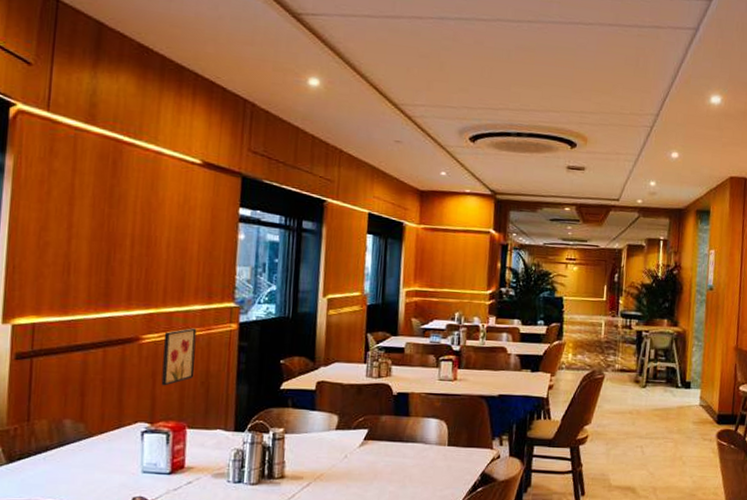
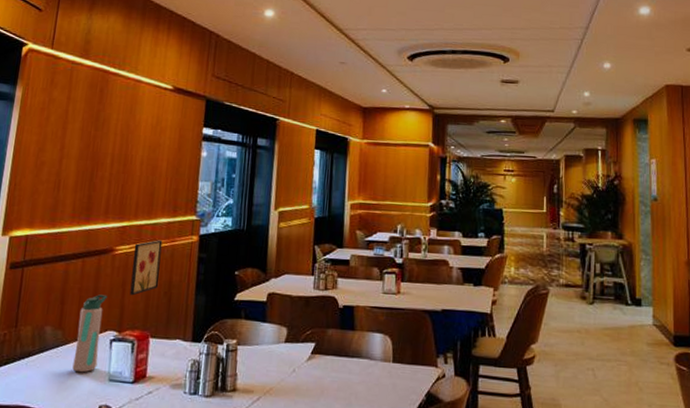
water bottle: none [99,385,136,466] -> present [72,294,108,373]

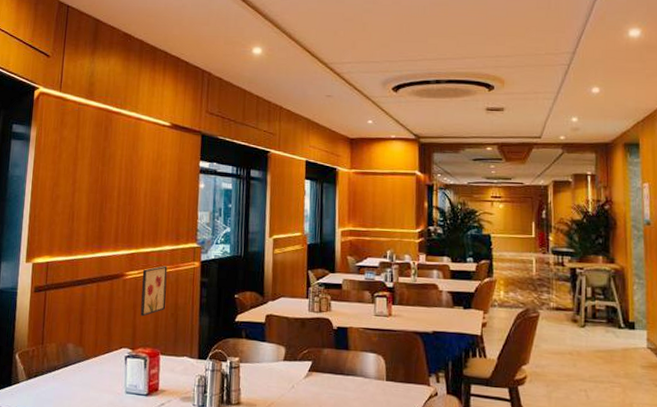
water bottle: present [72,294,108,373] -> none [93,315,121,386]

